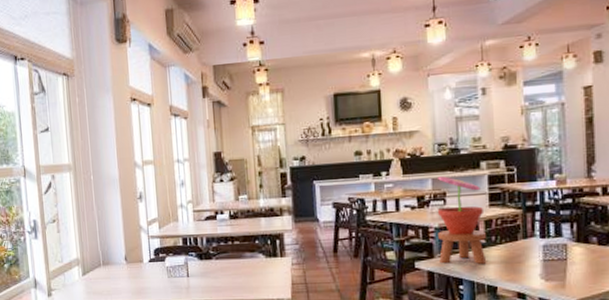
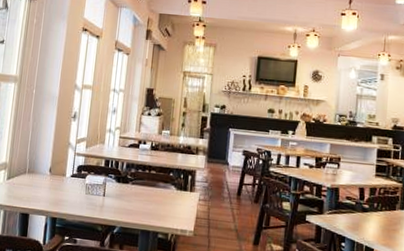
potted flower: present [438,176,487,264] -> none [327,143,370,226]

